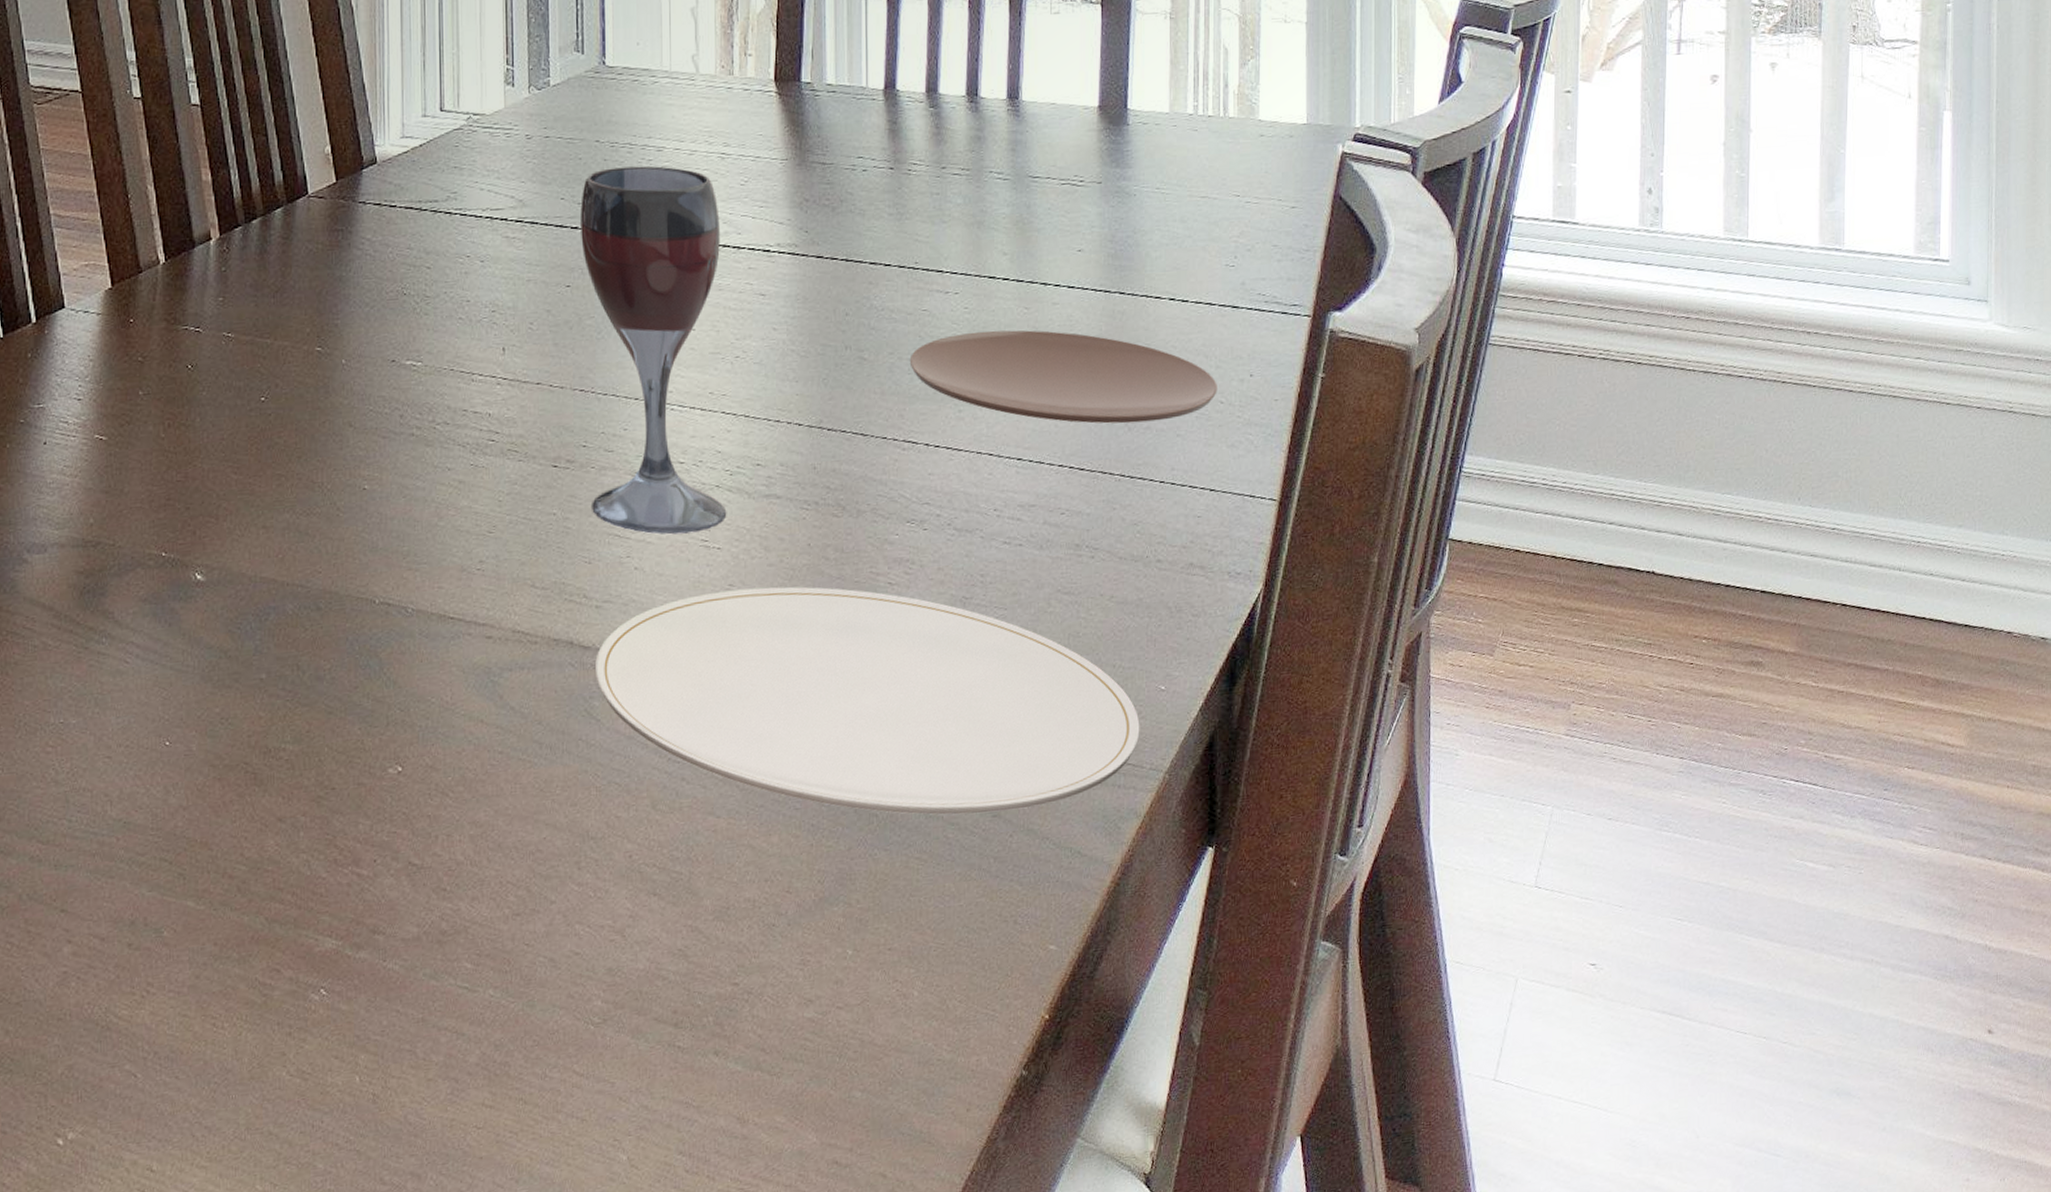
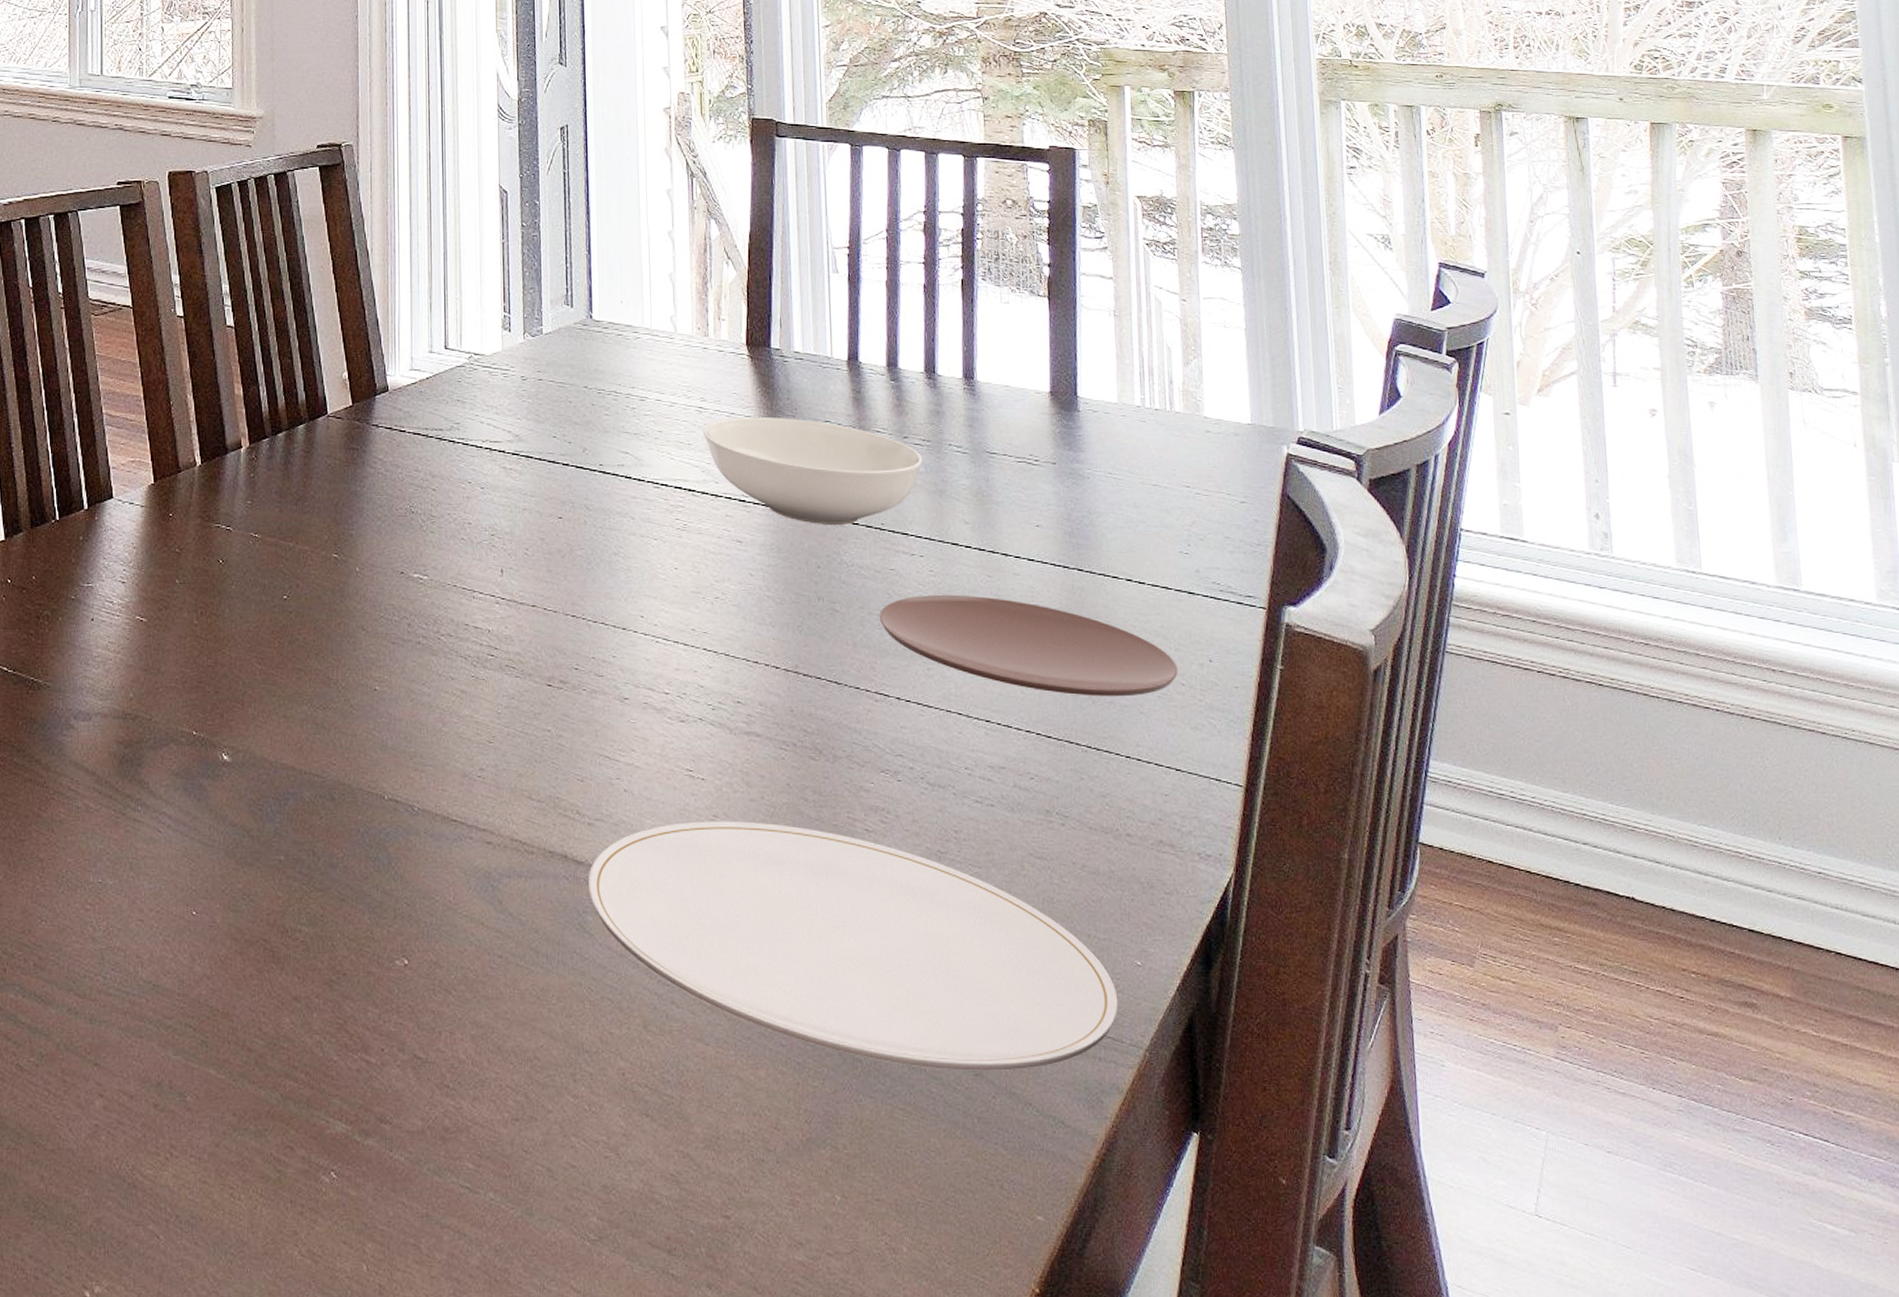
cup: present [580,166,727,535] -> none [571,412,710,762]
bowl: none [725,157,962,269] -> present [702,417,923,526]

